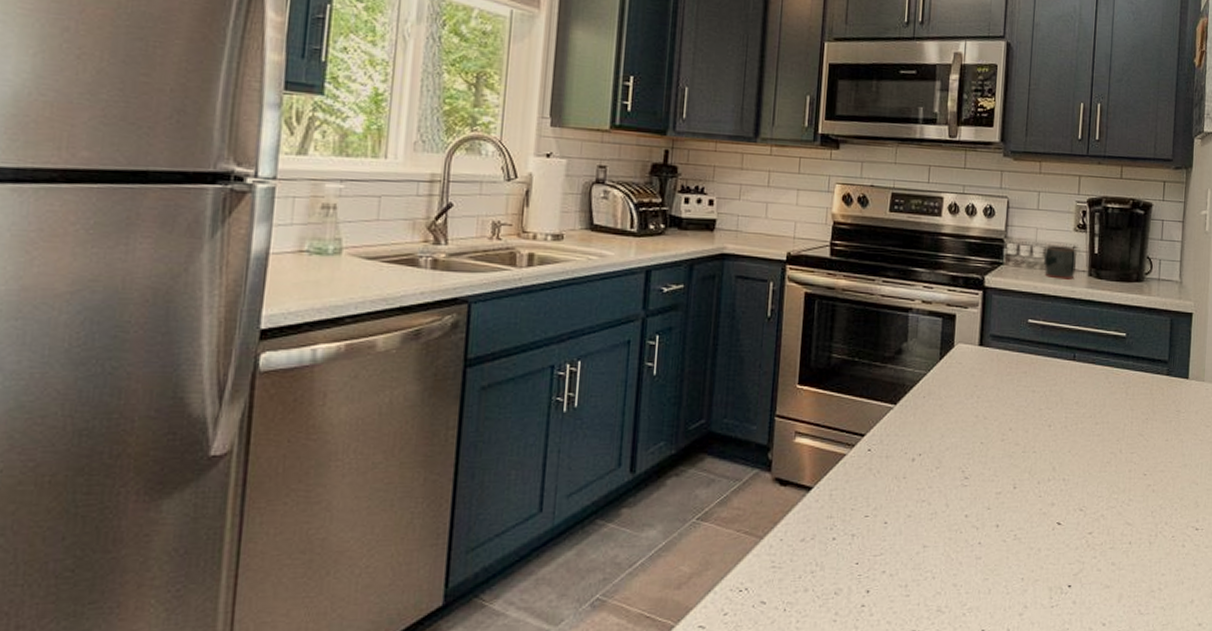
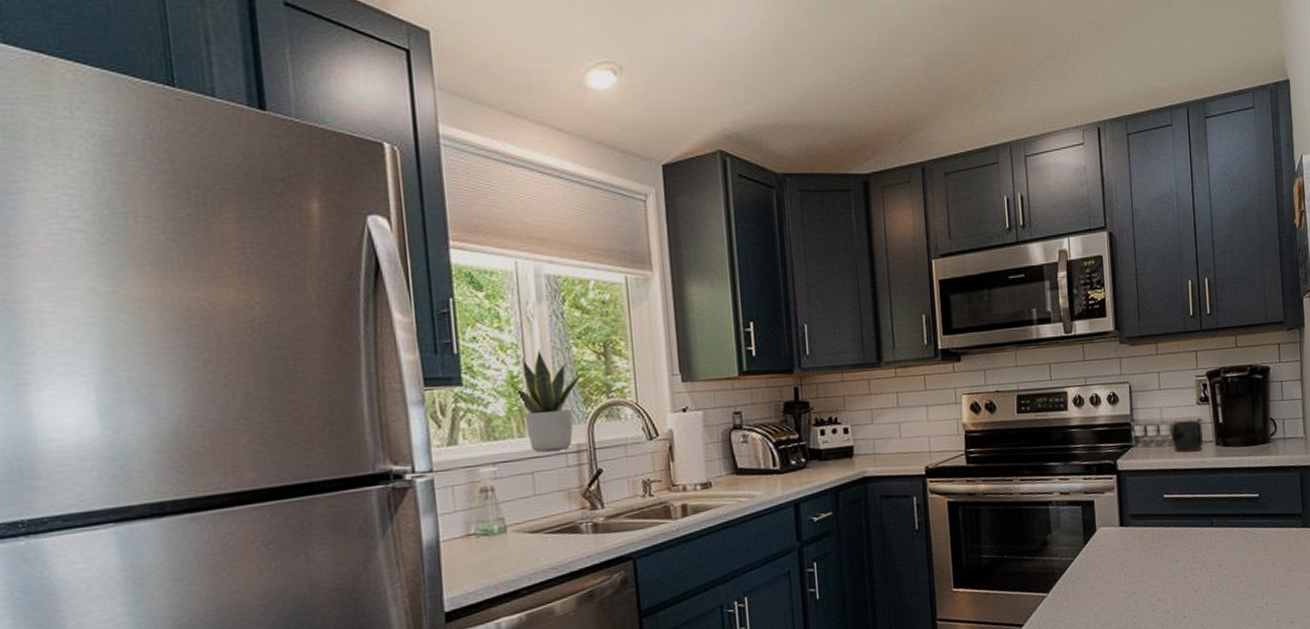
potted plant: none [376,70,452,177] -> present [513,349,584,452]

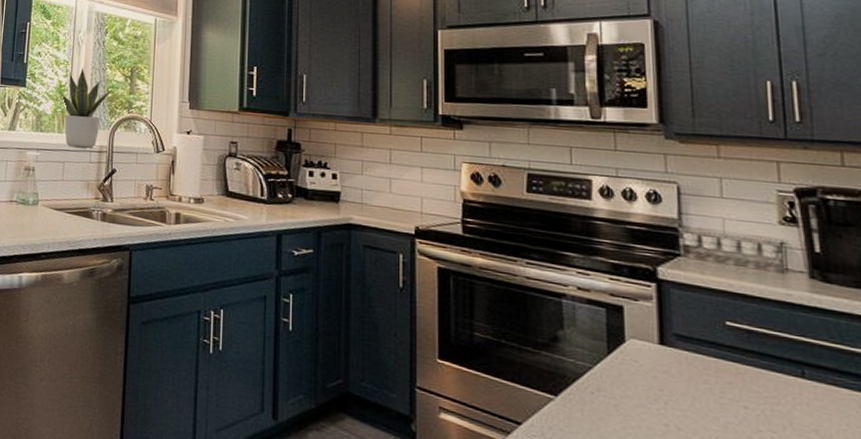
mug: present [1171,420,1203,453] -> none [739,239,788,281]

